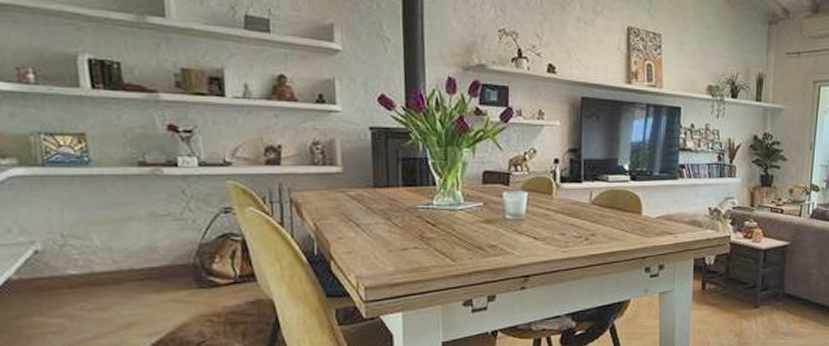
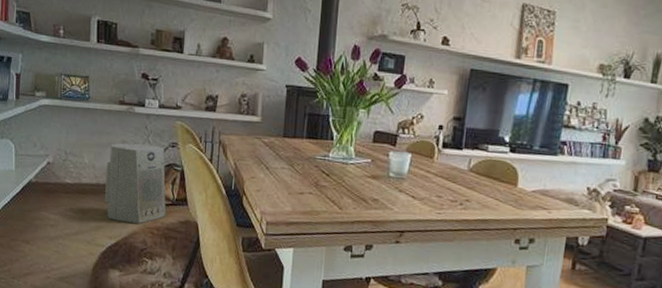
air purifier: none [129,213,229,313] -> present [105,143,167,224]

